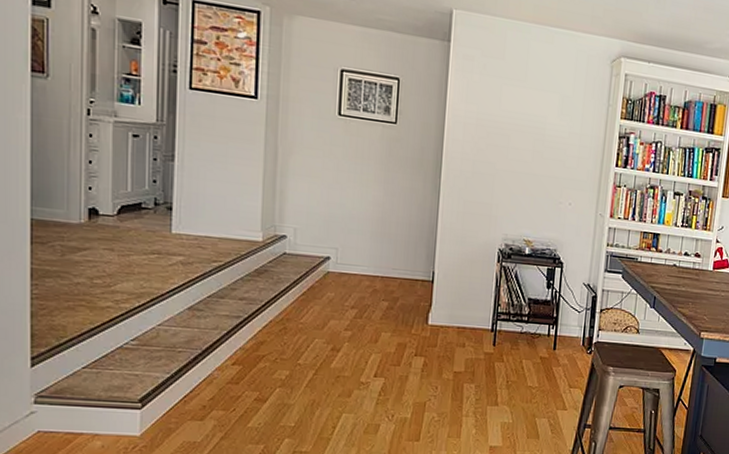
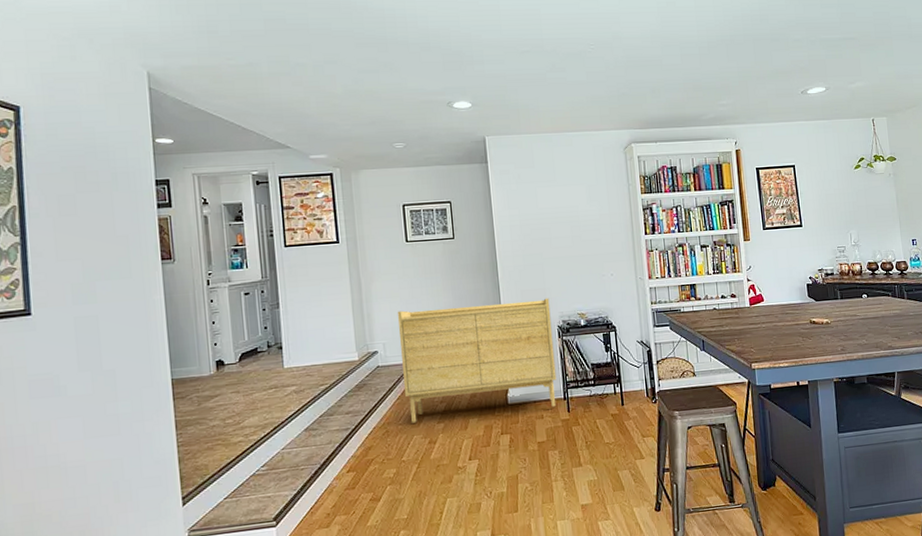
sideboard: none [312,194,495,337] -> present [397,298,557,423]

